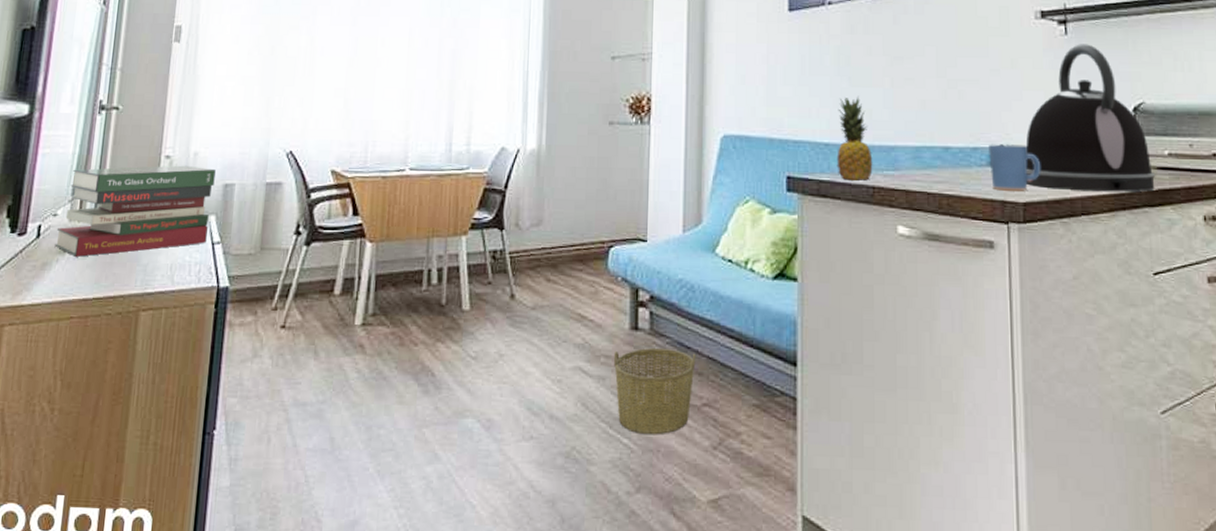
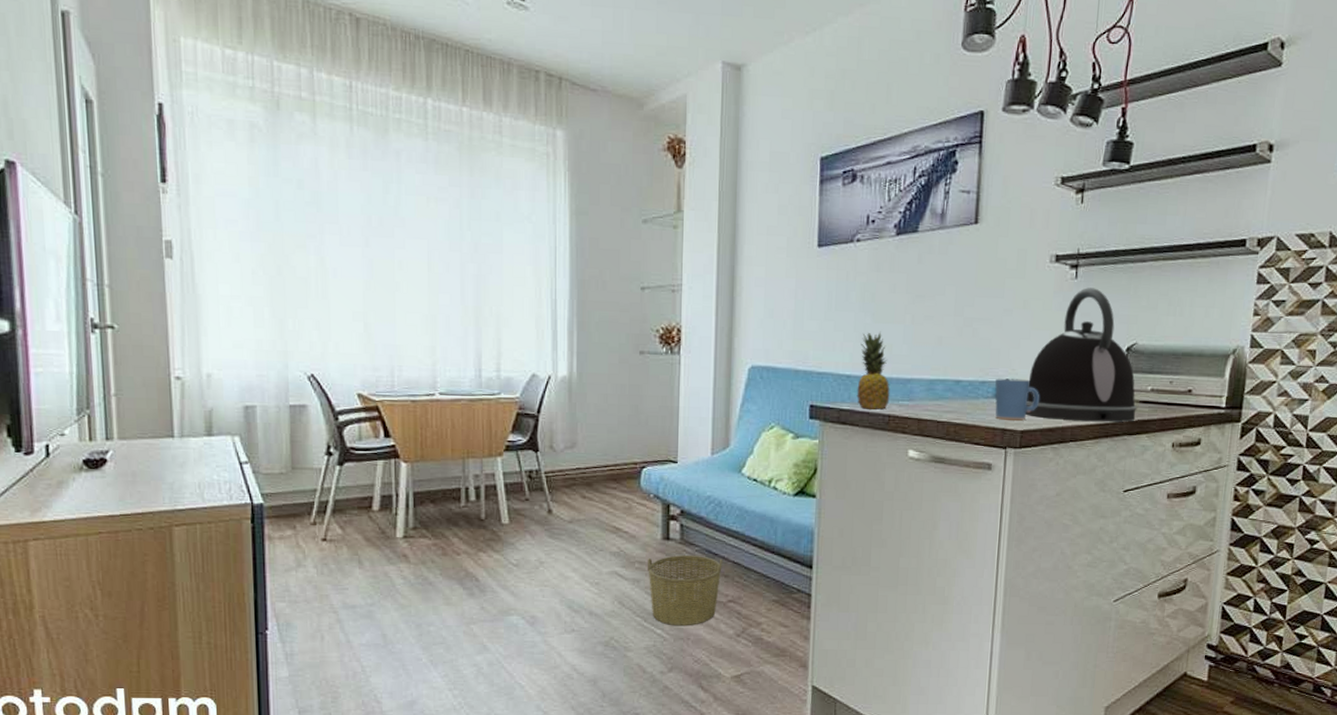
books: present [54,165,216,257] -> none [67,386,234,476]

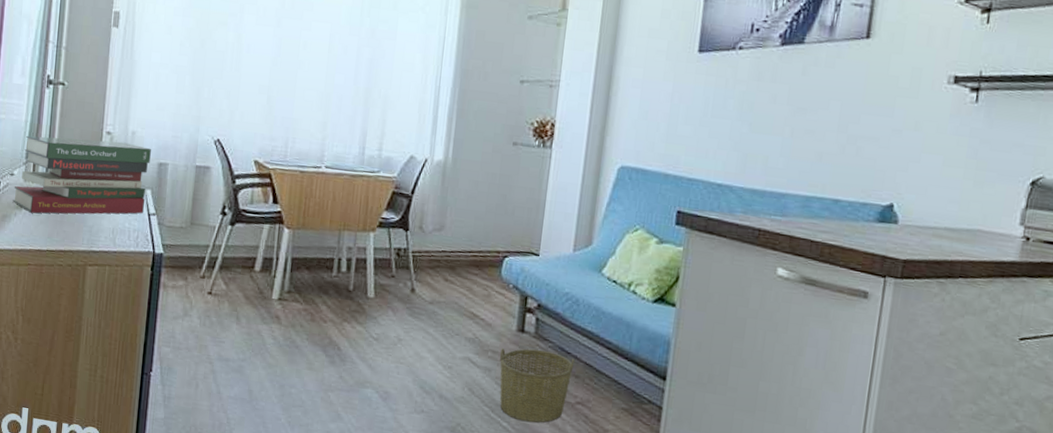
books: none [67,386,234,476] -> present [13,135,151,214]
fruit: present [856,331,890,410] -> none [726,141,763,223]
mug: present [994,378,1040,421] -> none [875,201,928,249]
kettle: present [1025,287,1138,422] -> none [909,113,1041,263]

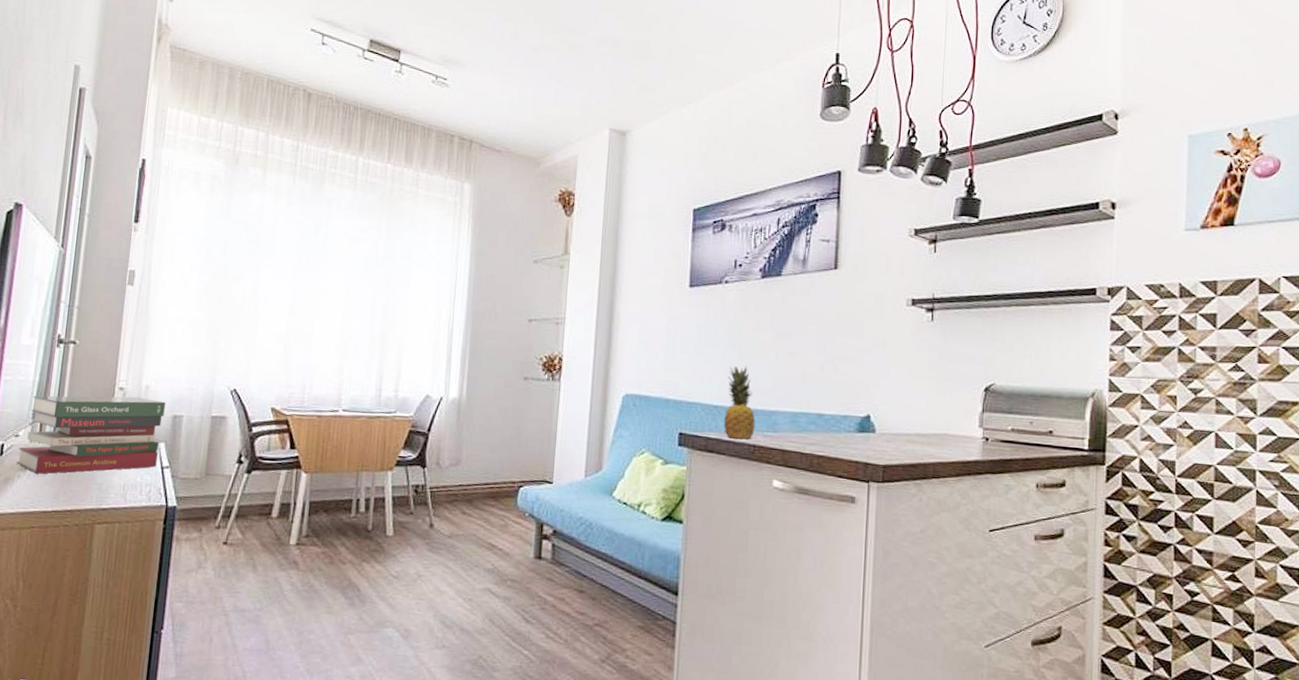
basket: present [499,347,575,423] -> none [519,575,591,649]
fruit: none [726,141,763,223] -> present [723,365,756,440]

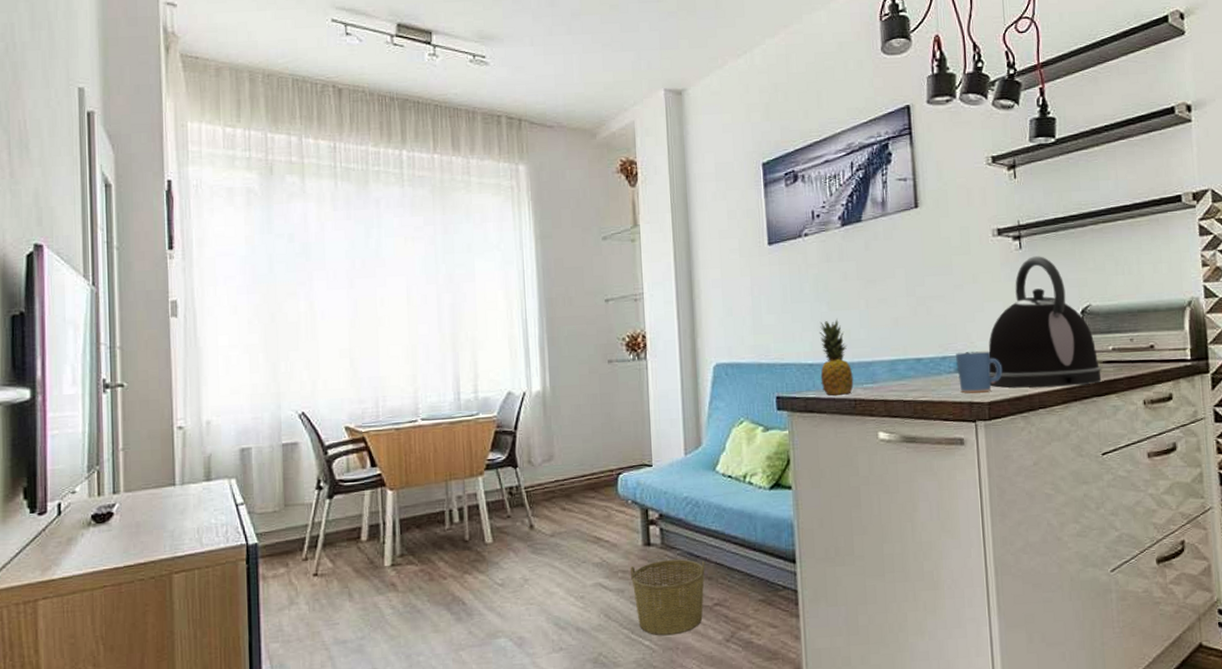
books: present [16,395,165,474] -> none [77,434,231,530]
basket: none [519,575,591,649] -> present [631,559,705,636]
mug: none [856,413,901,455] -> present [956,351,1003,393]
kettle: none [886,330,999,461] -> present [988,256,1102,388]

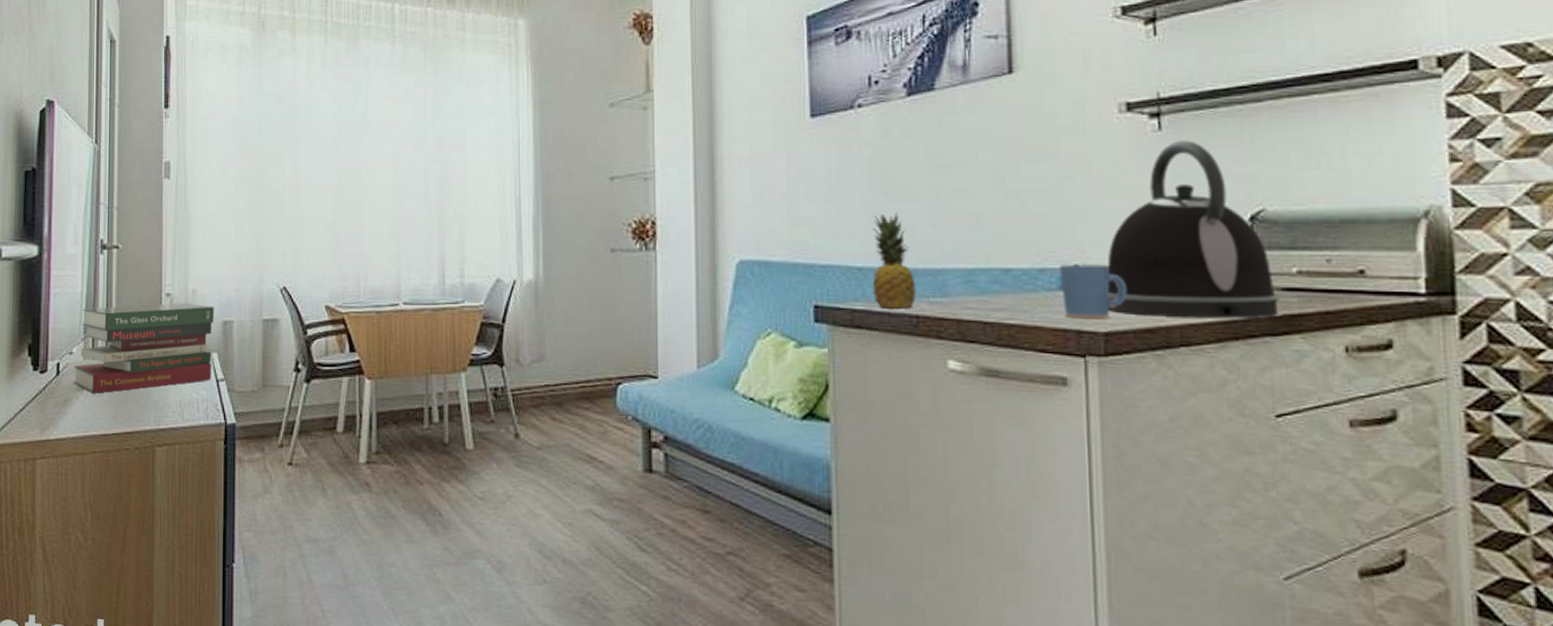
books: none [77,434,231,530] -> present [73,303,214,394]
basket: present [631,559,705,636] -> none [628,491,717,584]

